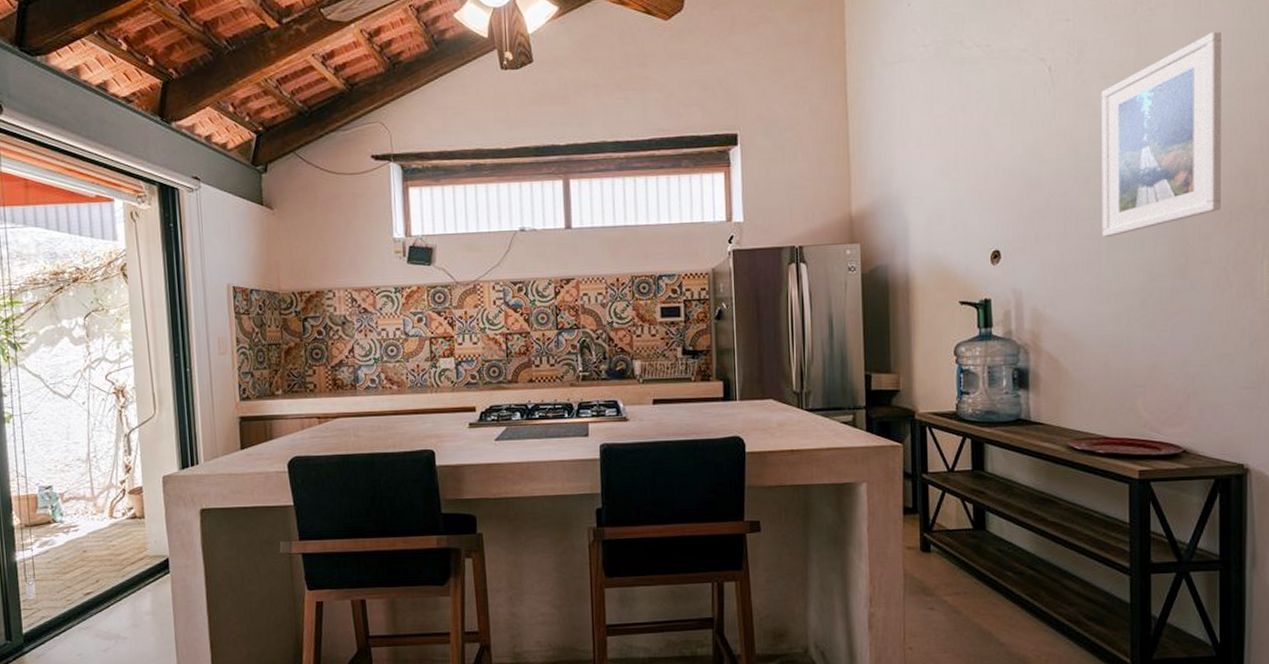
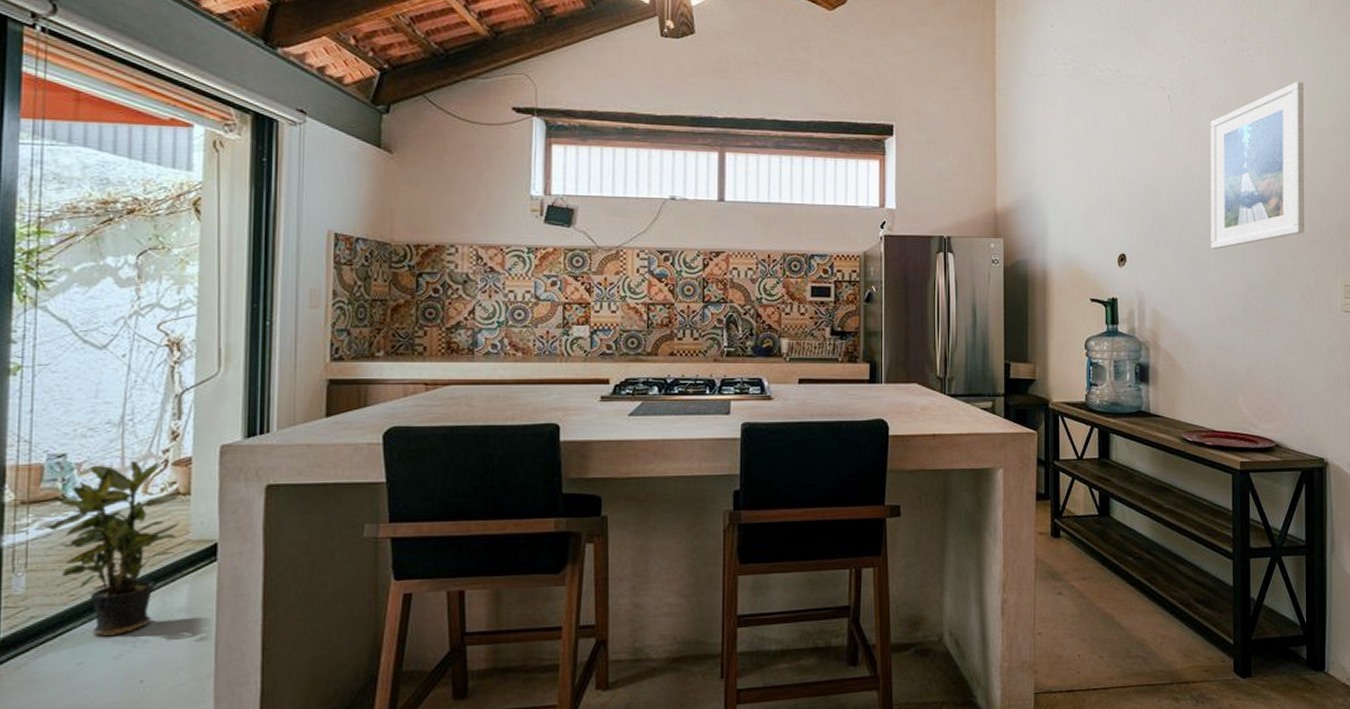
potted plant: none [43,490,139,634] -> present [45,460,180,637]

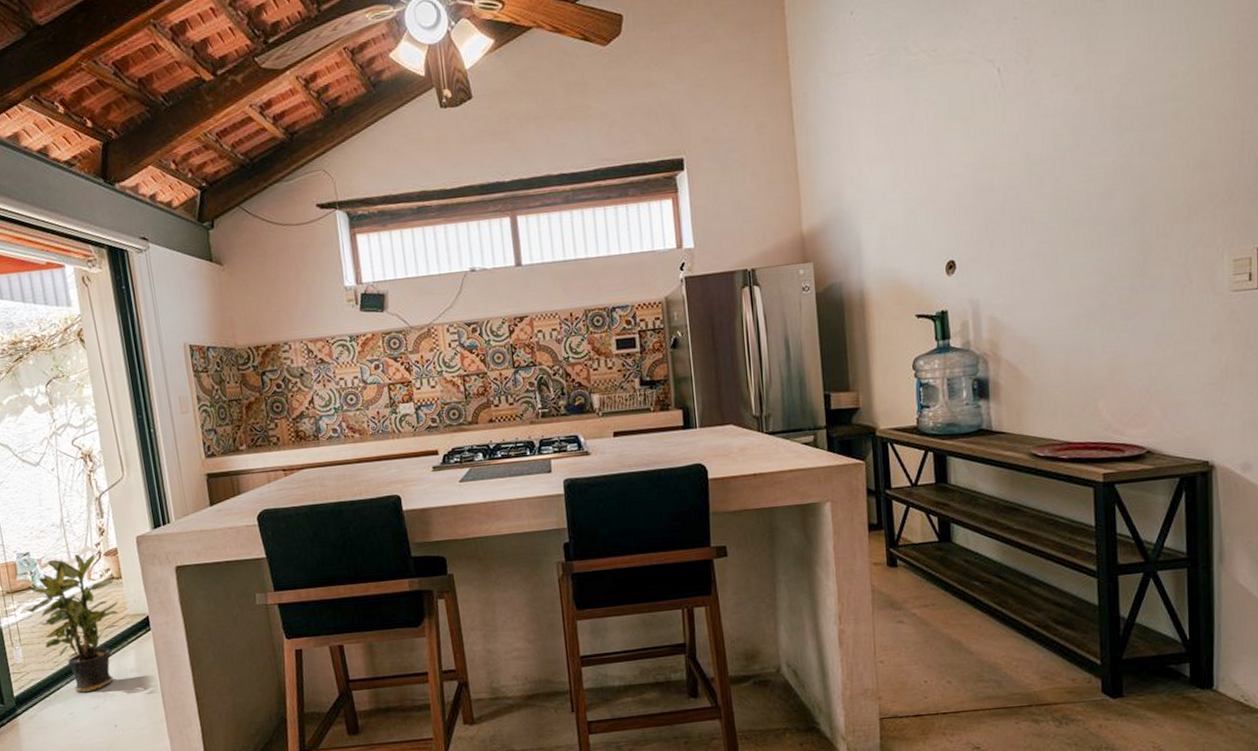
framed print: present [1210,81,1304,250] -> none [1053,19,1179,241]

